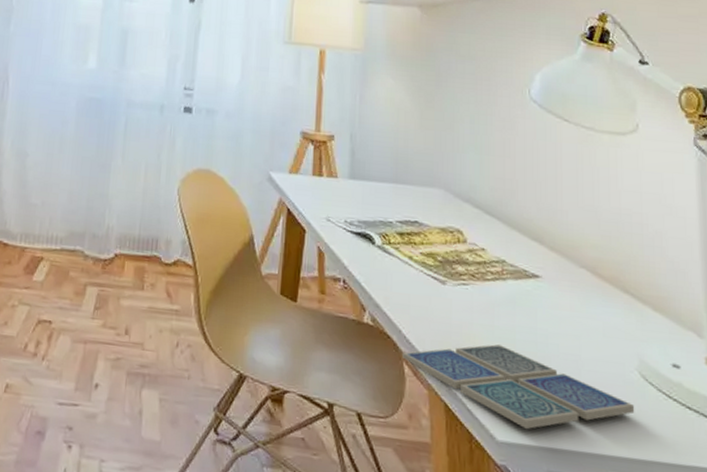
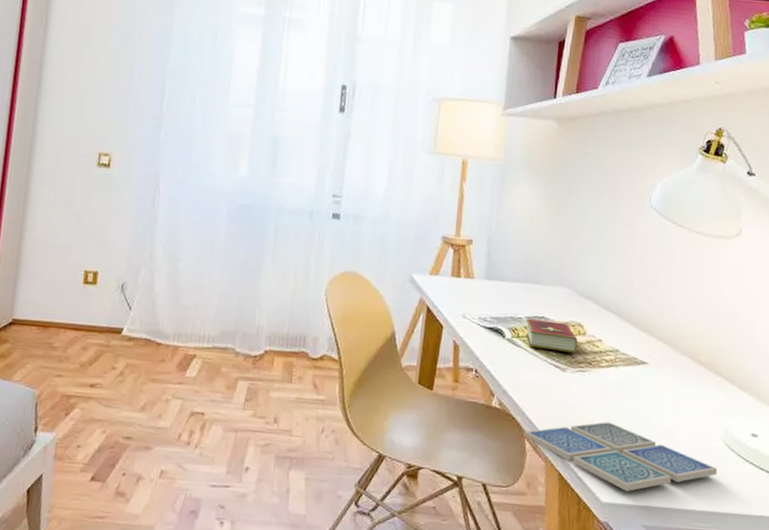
hardcover book: none [397,223,458,263] -> present [525,318,578,353]

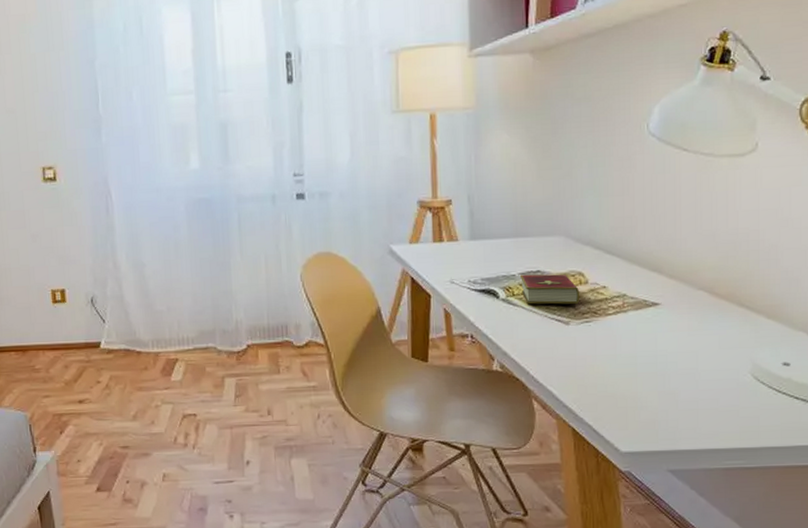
drink coaster: present [524,422,718,492] -> none [531,370,747,439]

